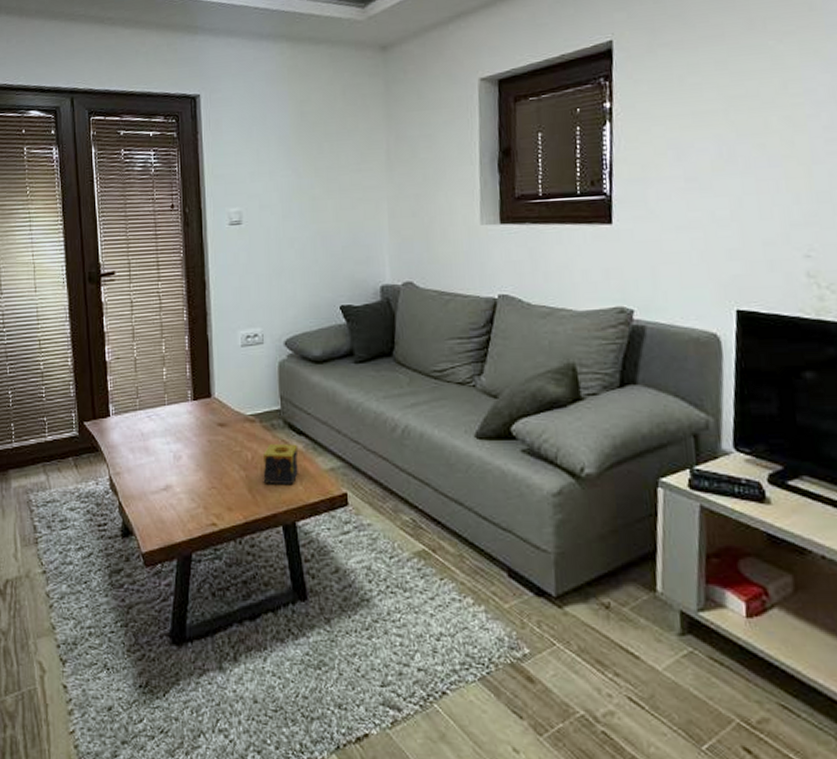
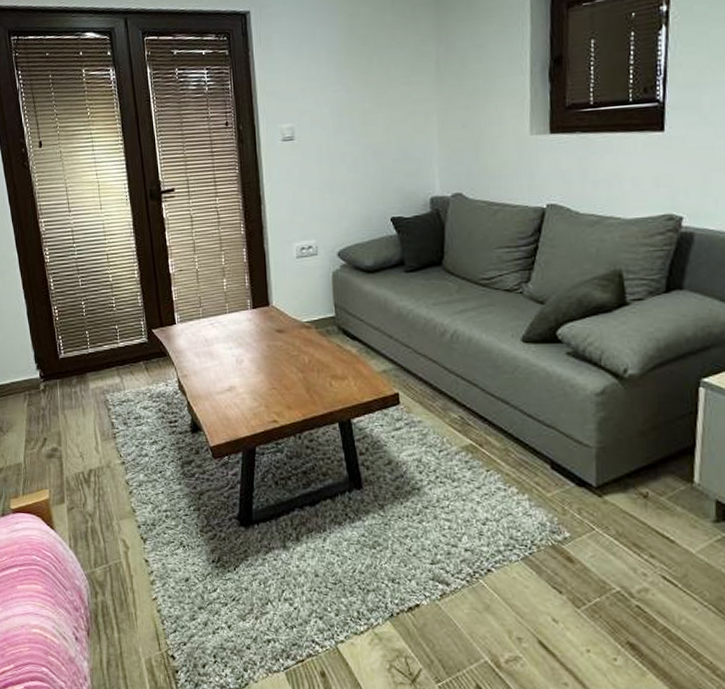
candle: present [263,444,298,484] -> none [319,348,352,385]

